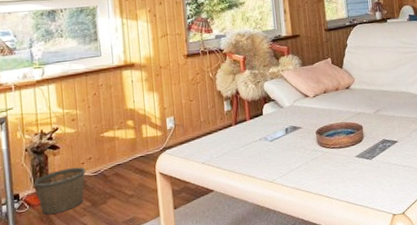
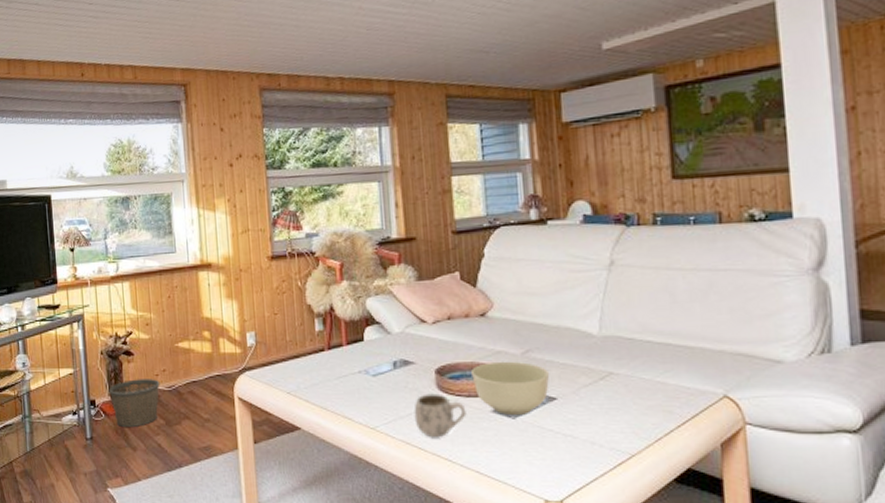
mug: none [301,148,339,182] -> present [414,393,467,438]
bowl: none [341,118,393,158] -> present [471,361,550,416]

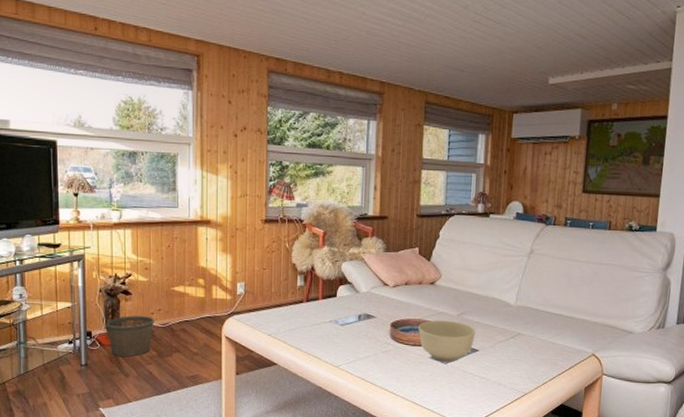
mug: present [414,393,467,438] -> none [370,341,411,376]

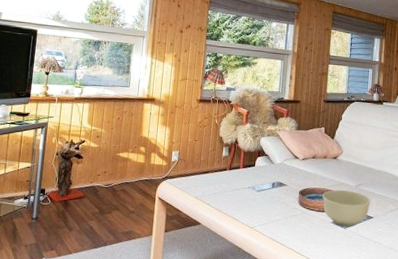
basket: present [105,315,155,357] -> none [57,176,100,213]

